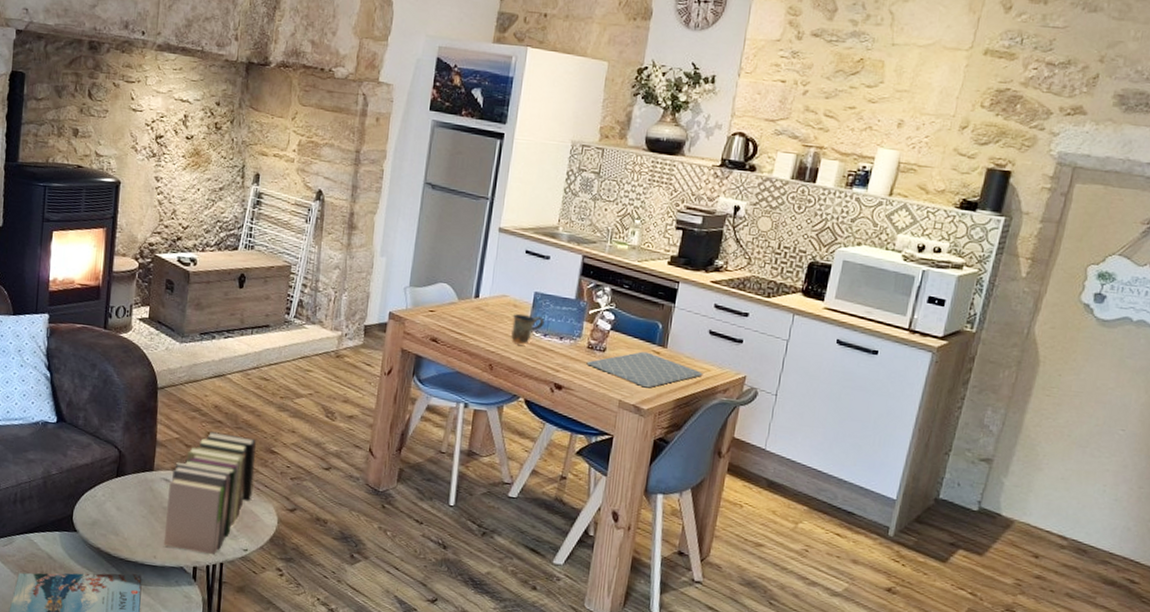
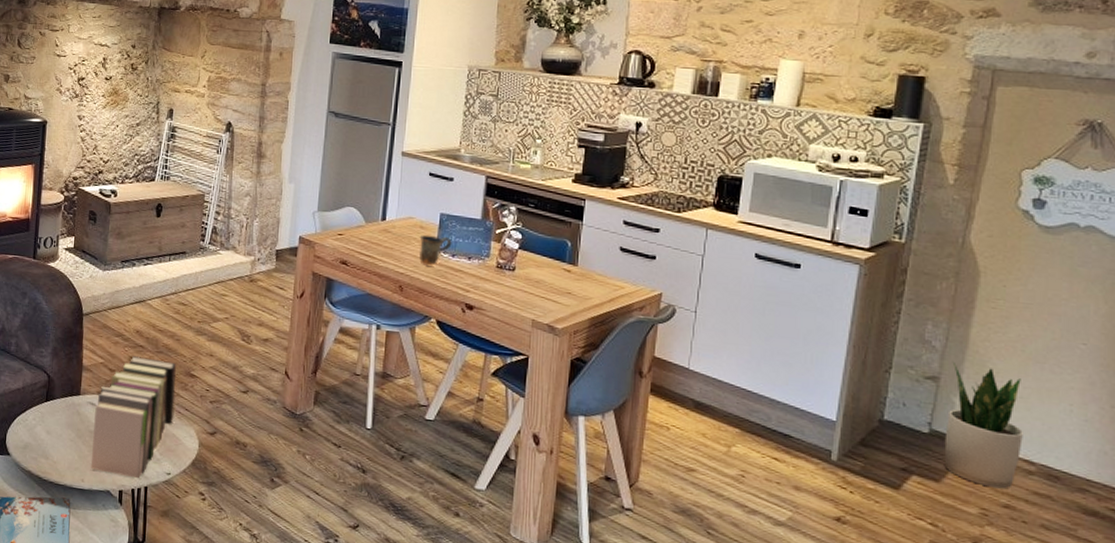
placemat: present [586,351,703,388] -> none [496,270,617,307]
planter: none [988,445,1064,562] -> present [944,361,1023,489]

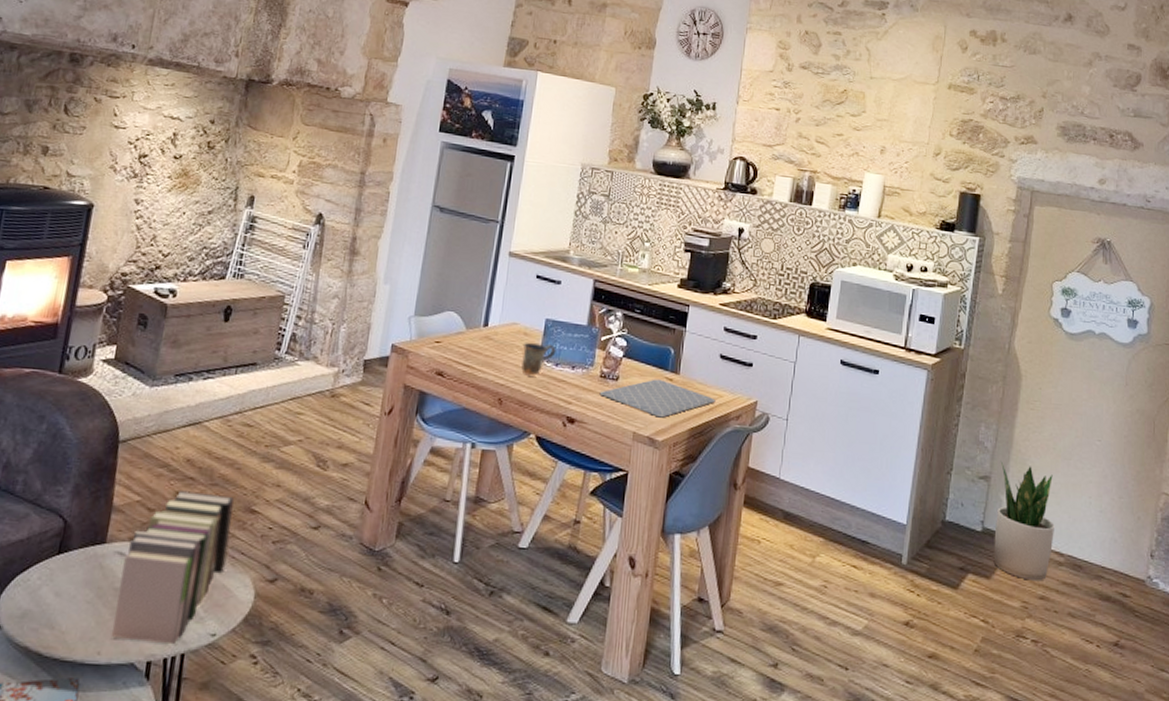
placemat: none [496,270,617,307] -> present [599,379,716,418]

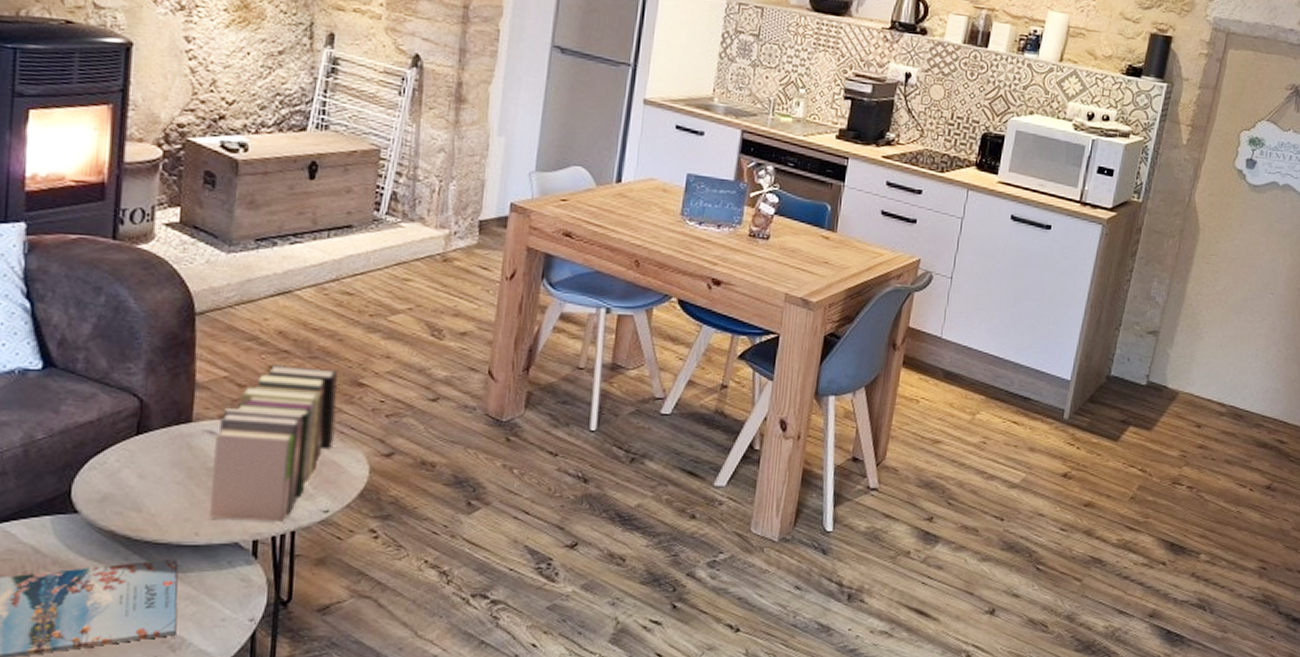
mug: present [521,342,556,376] -> none [660,199,700,236]
placemat: present [599,379,716,418] -> none [748,237,876,278]
planter: present [993,461,1054,581] -> none [1156,315,1222,431]

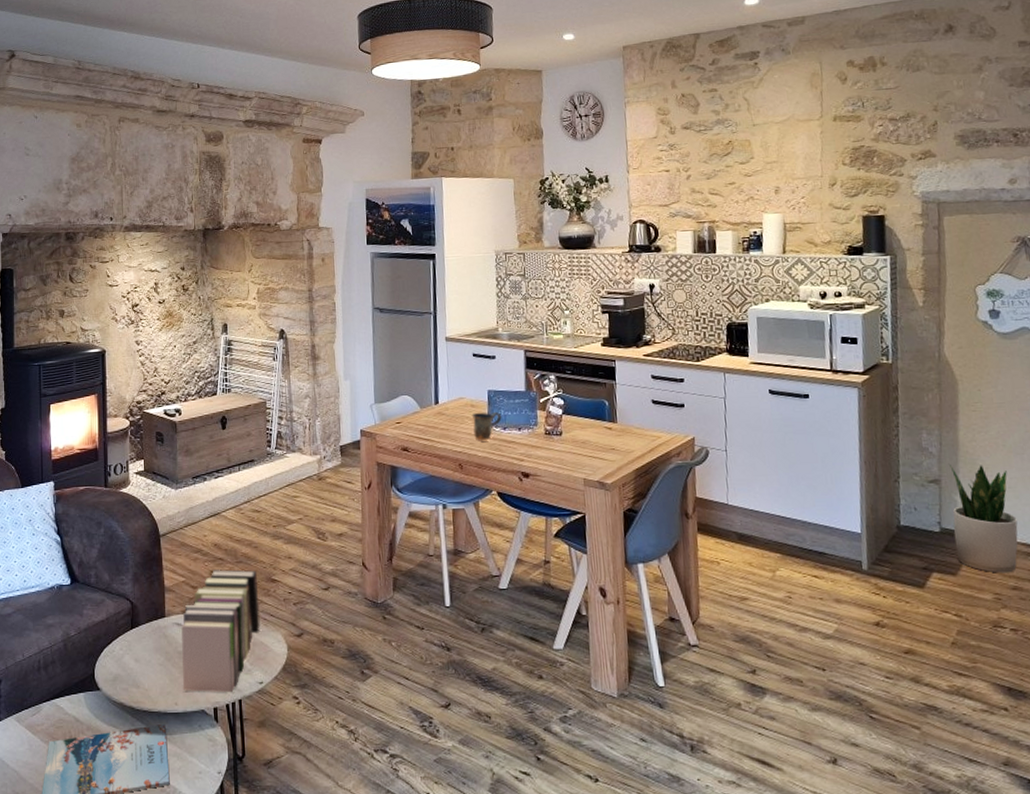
mug: none [660,199,700,236] -> present [471,411,502,441]
planter: none [1156,315,1222,431] -> present [948,463,1019,573]

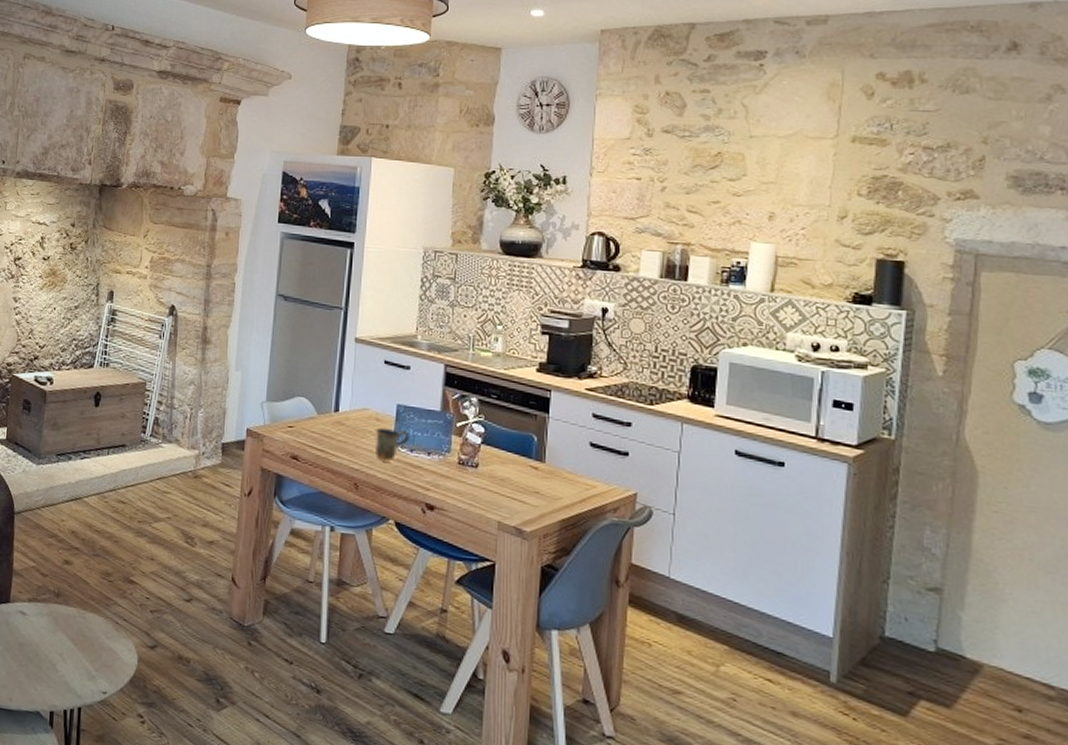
books: present [180,568,260,693] -> none [19,558,115,699]
planter: present [948,463,1019,573] -> none [953,571,1039,717]

